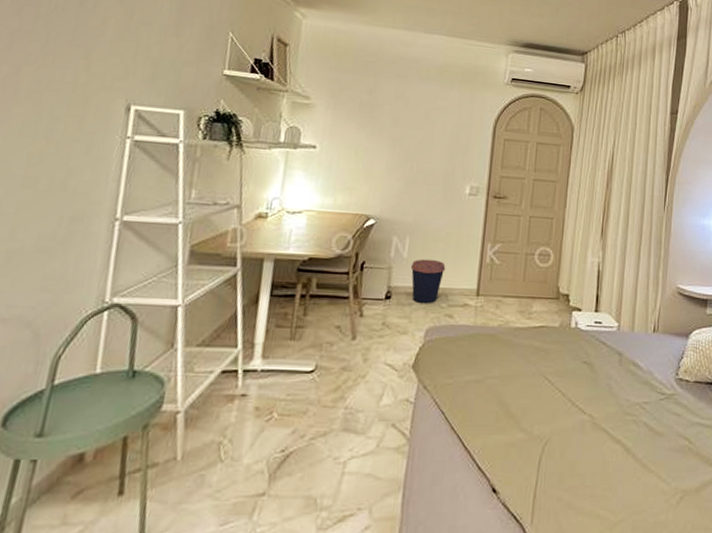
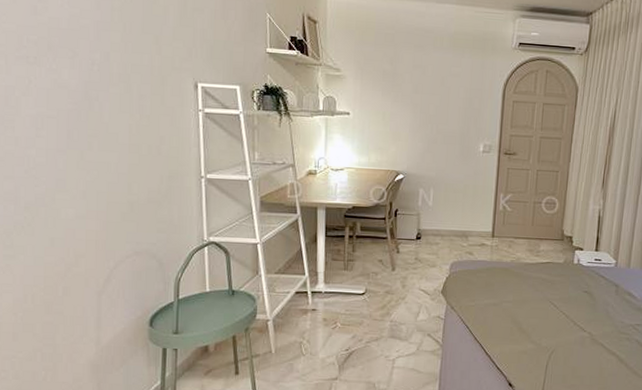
coffee cup: present [410,259,446,304] -> none [435,207,465,244]

